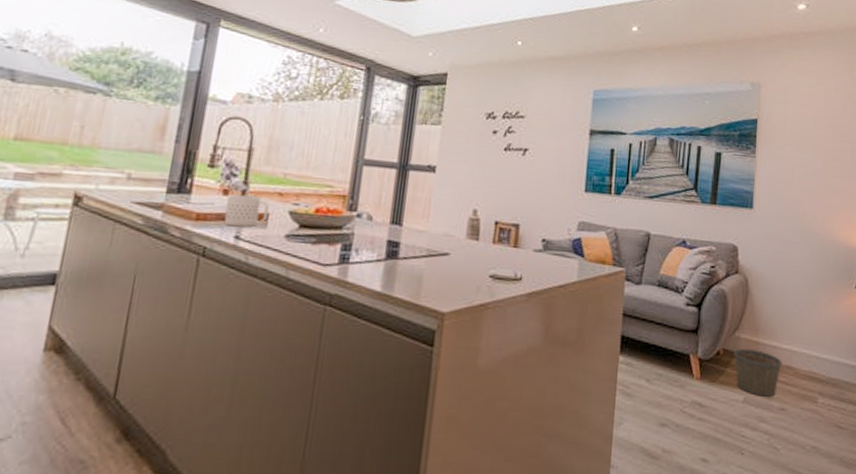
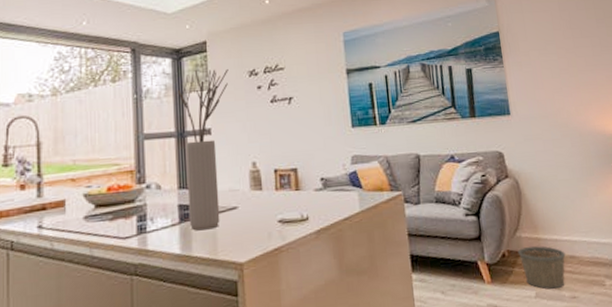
mug: present [223,194,269,227] -> none [25,186,64,218]
vase: none [396,102,466,272] -> present [177,68,228,231]

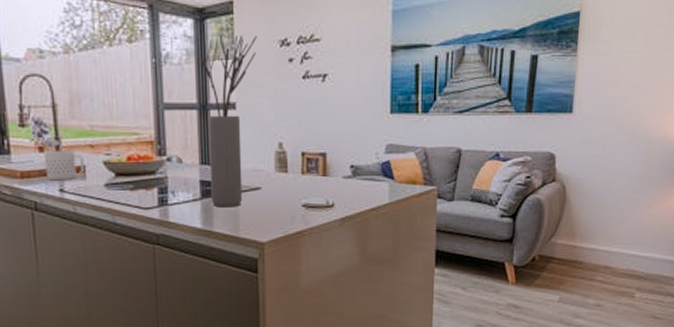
mug: none [25,186,64,218] -> present [44,151,84,181]
basket: present [517,246,566,289] -> none [549,253,600,295]

